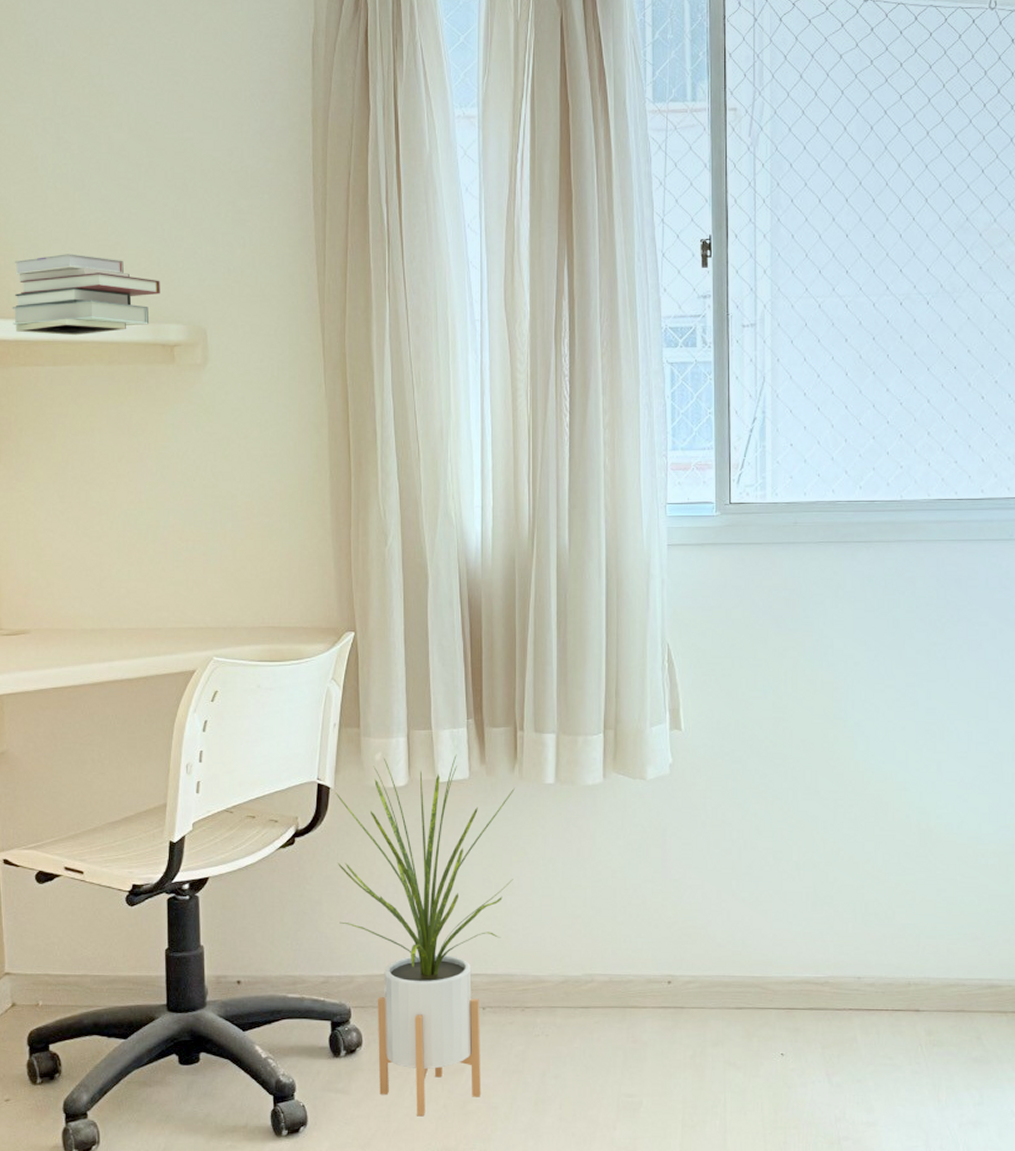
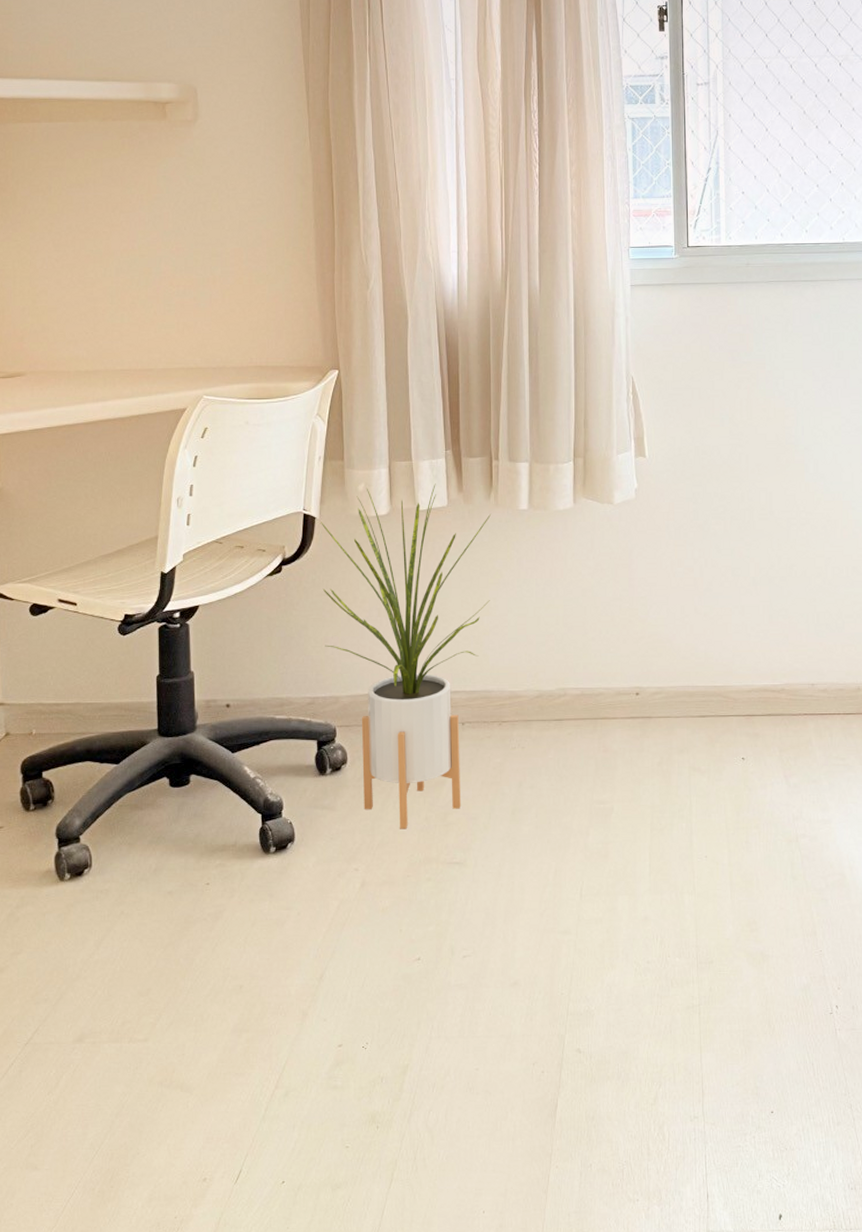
books: present [12,254,160,336] -> none [9,17,152,94]

